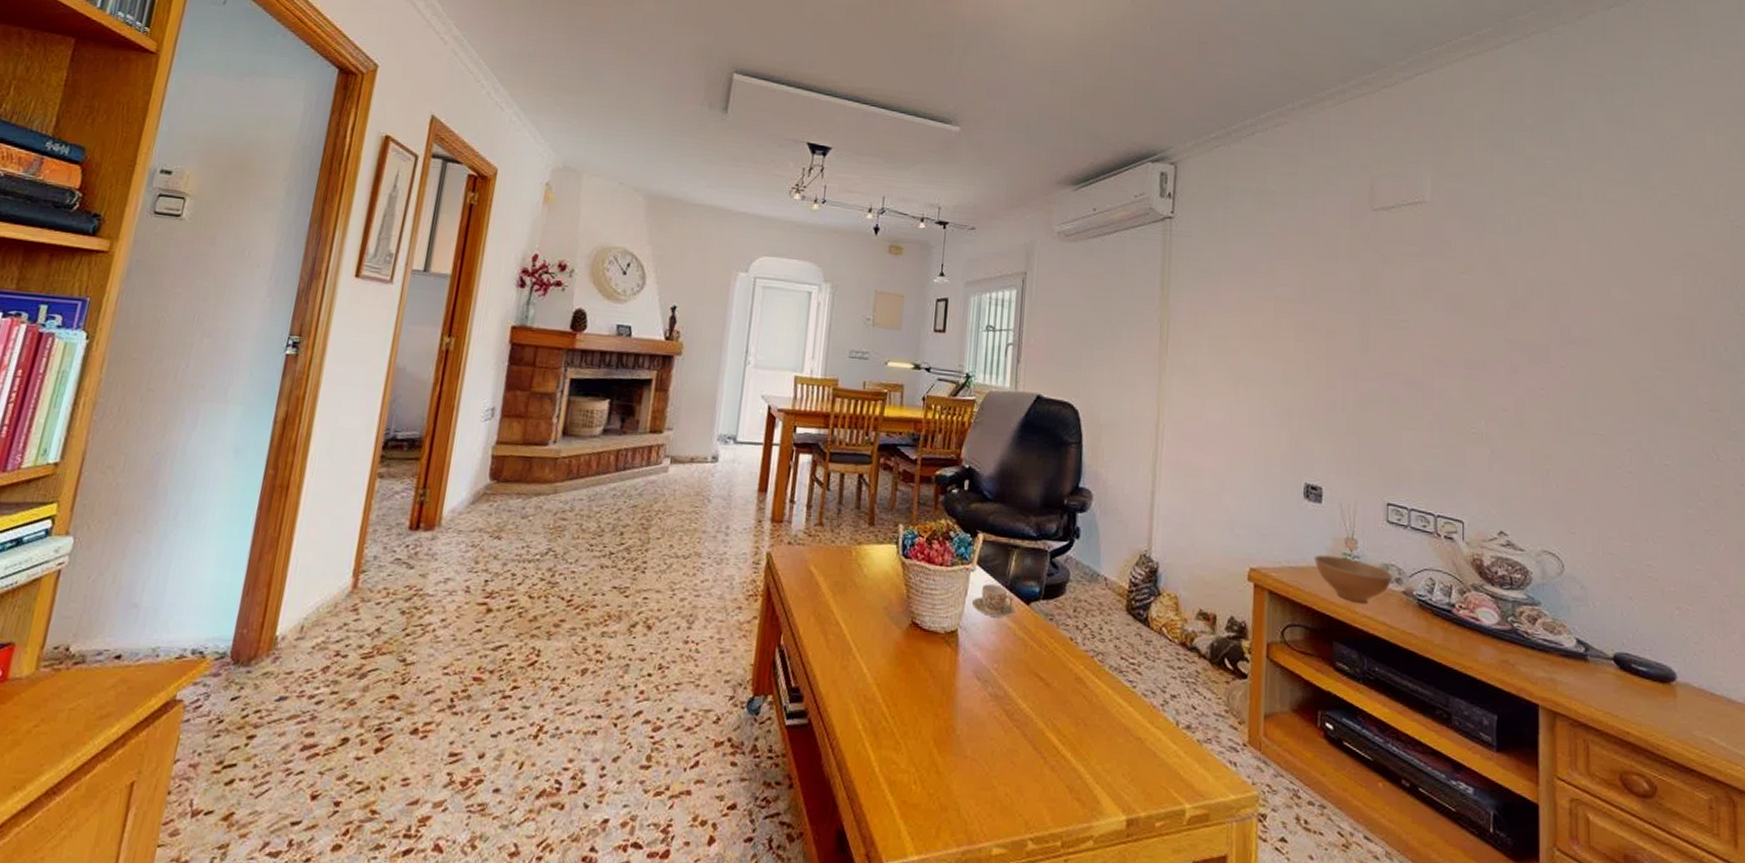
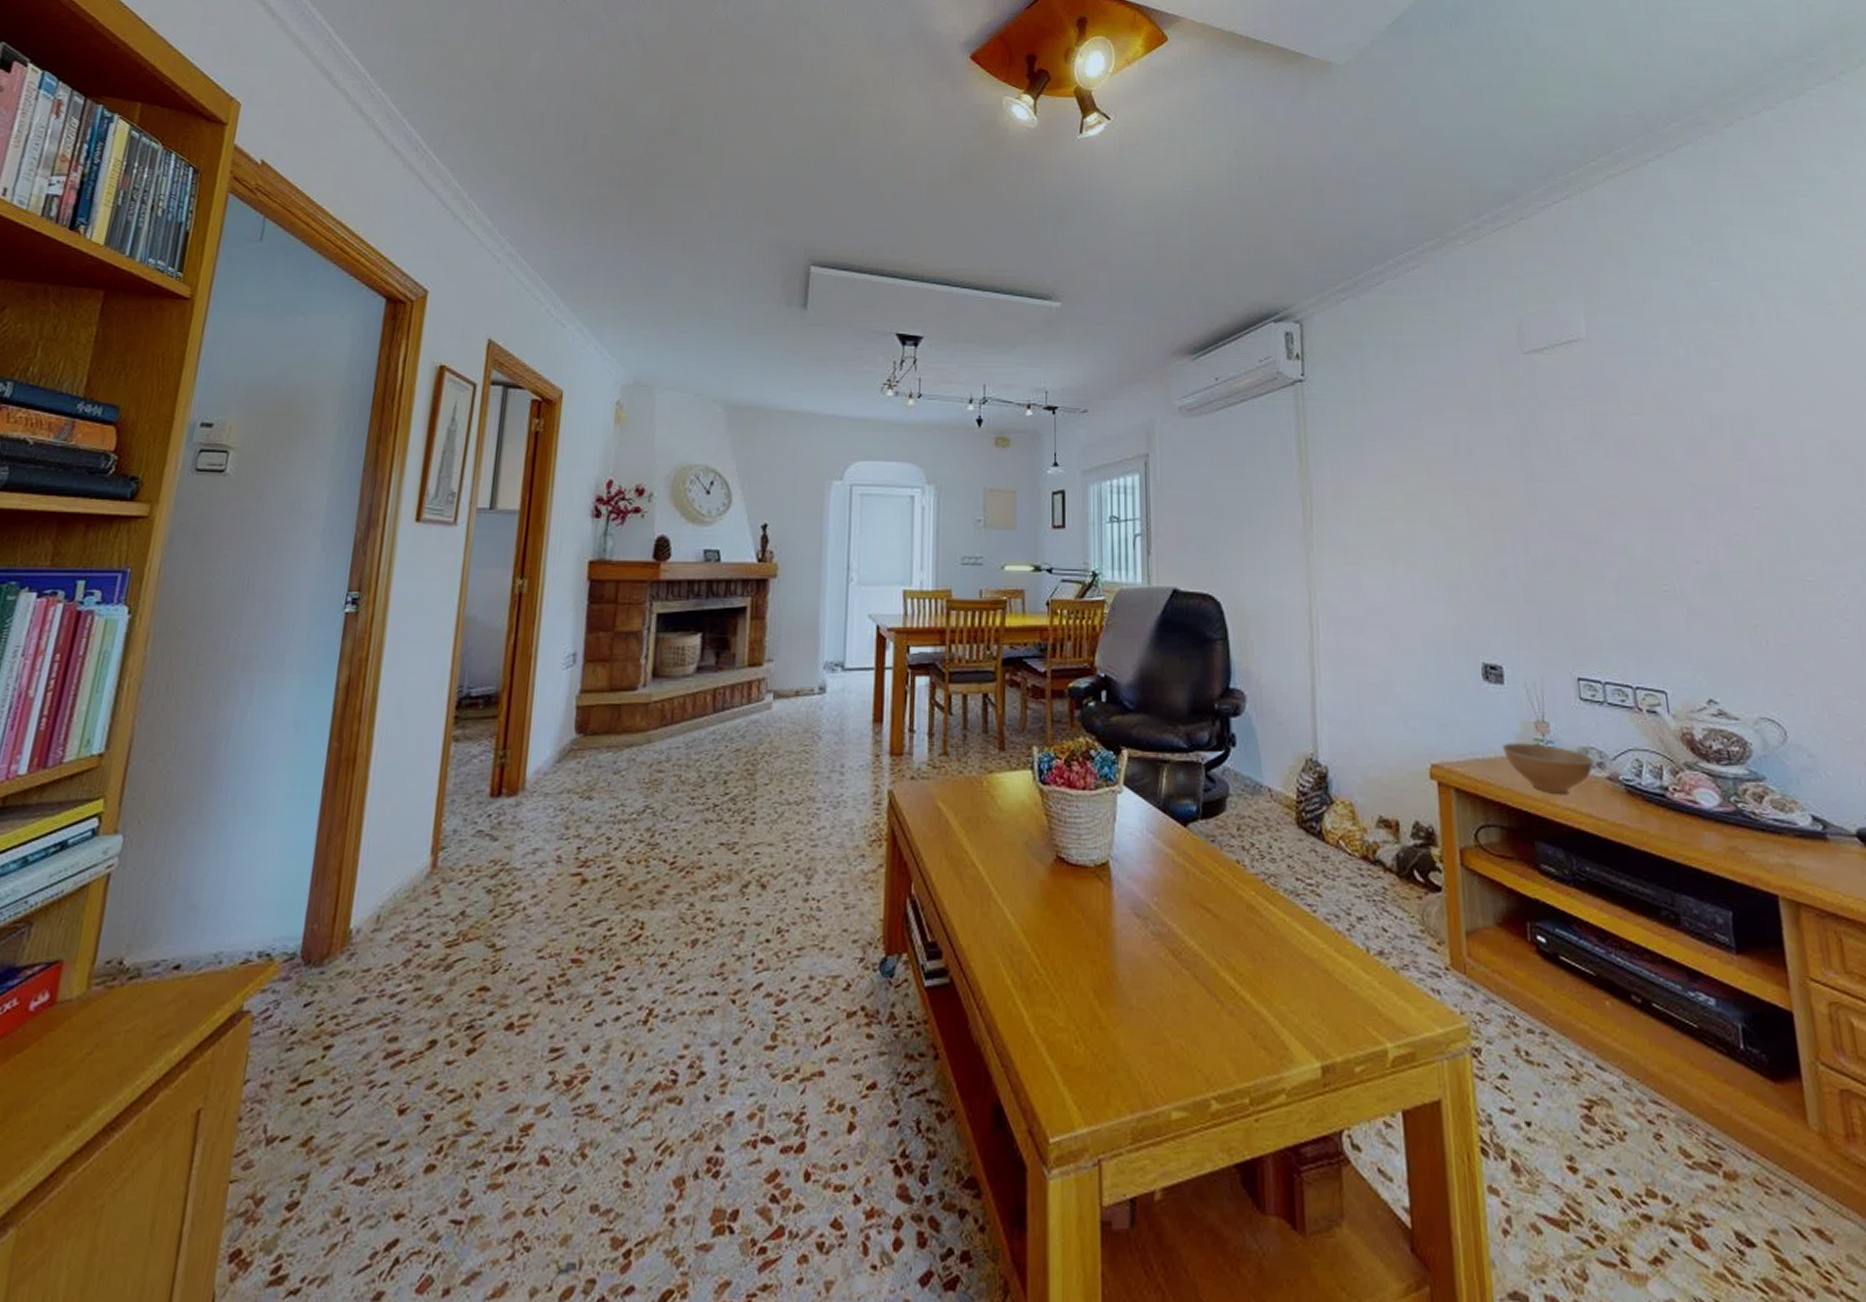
teacup: present [971,584,1015,618] -> none [1121,806,1172,844]

